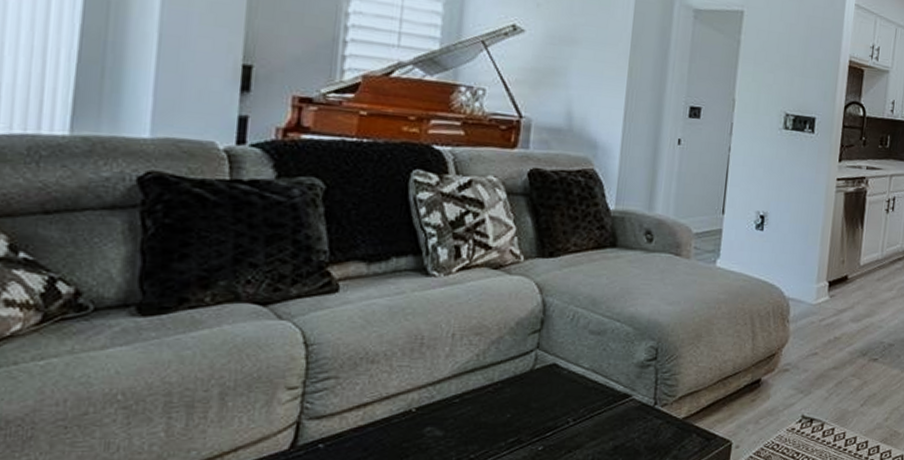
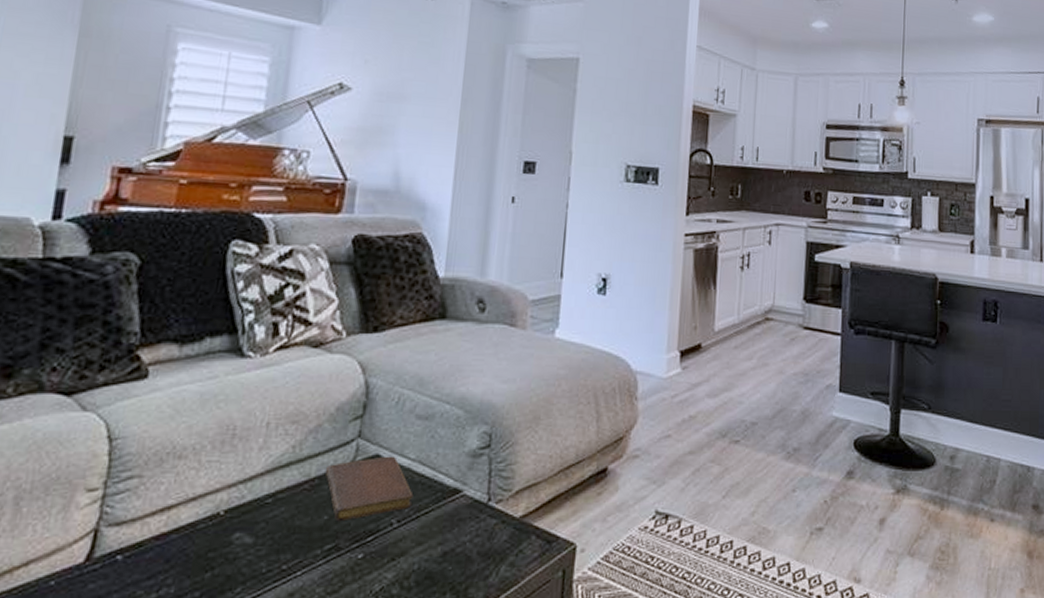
notebook: none [506,365,588,419] -> present [324,456,414,522]

